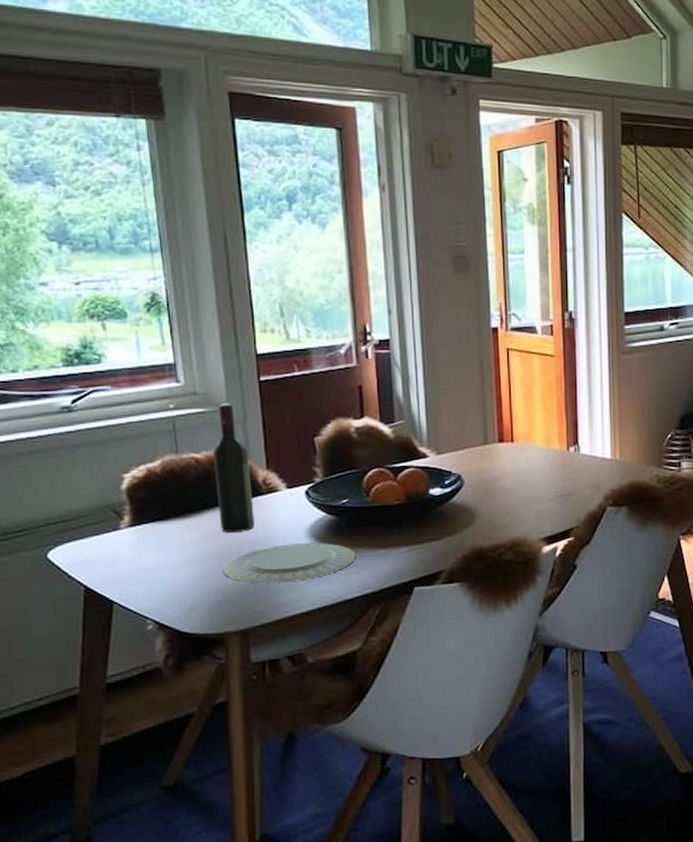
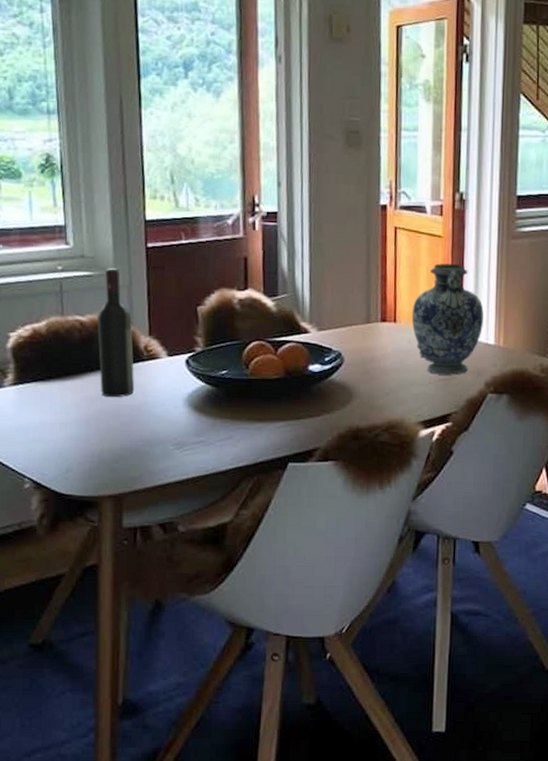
plate: present [223,543,356,583] -> none [101,412,232,450]
decorative vase: none [528,382,599,491] -> present [411,263,484,375]

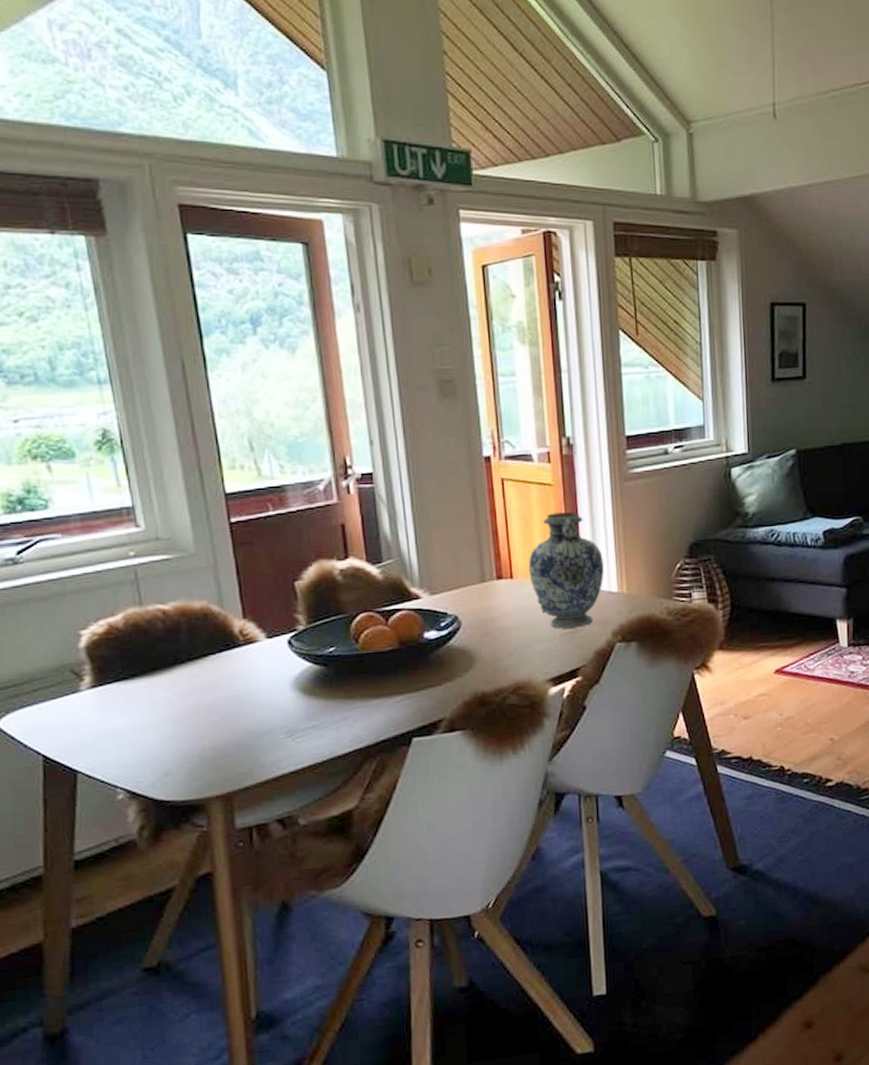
wine bottle: present [97,268,135,397] -> none [182,549,234,689]

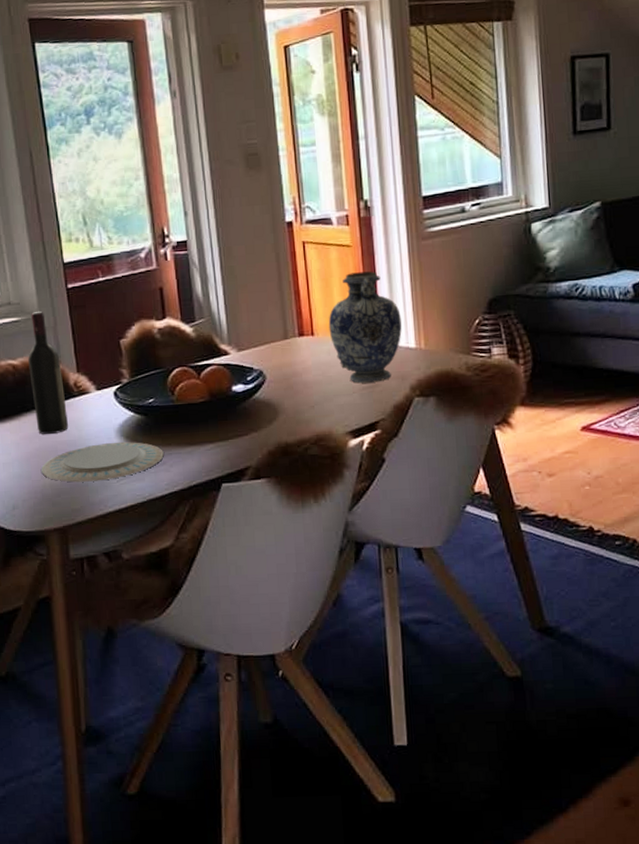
wine bottle: none [182,549,234,689] -> present [28,311,69,434]
plate: none [200,695,347,743] -> present [41,442,164,482]

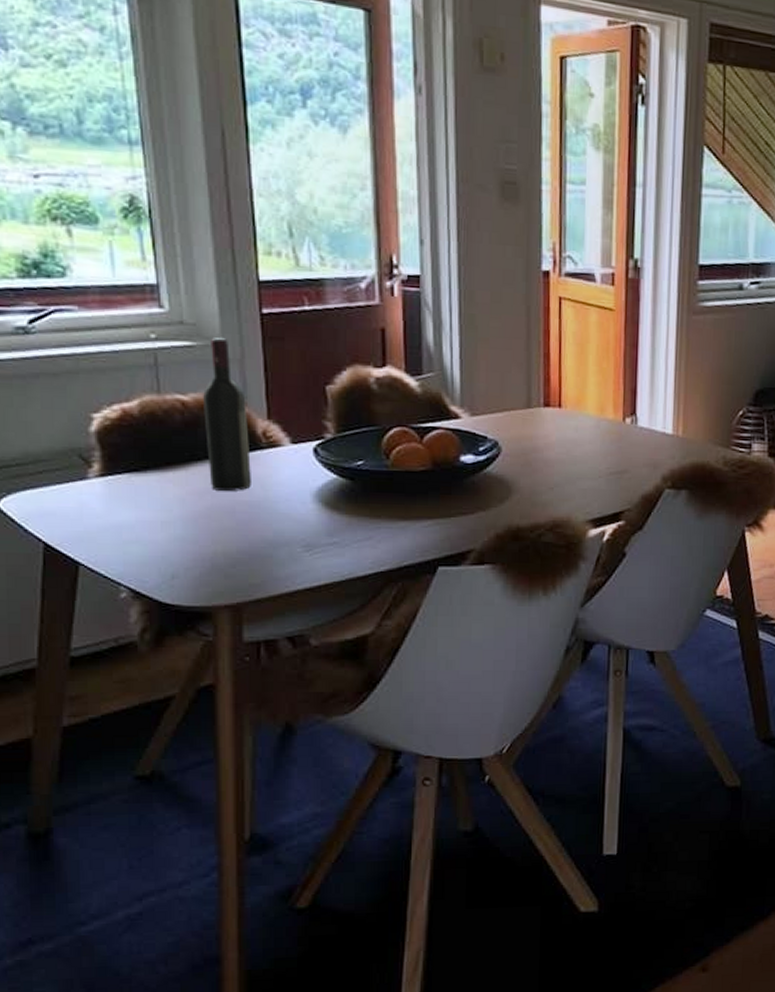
plate: present [41,442,164,482] -> none [213,508,371,553]
decorative vase: present [328,271,402,384] -> none [579,341,661,468]

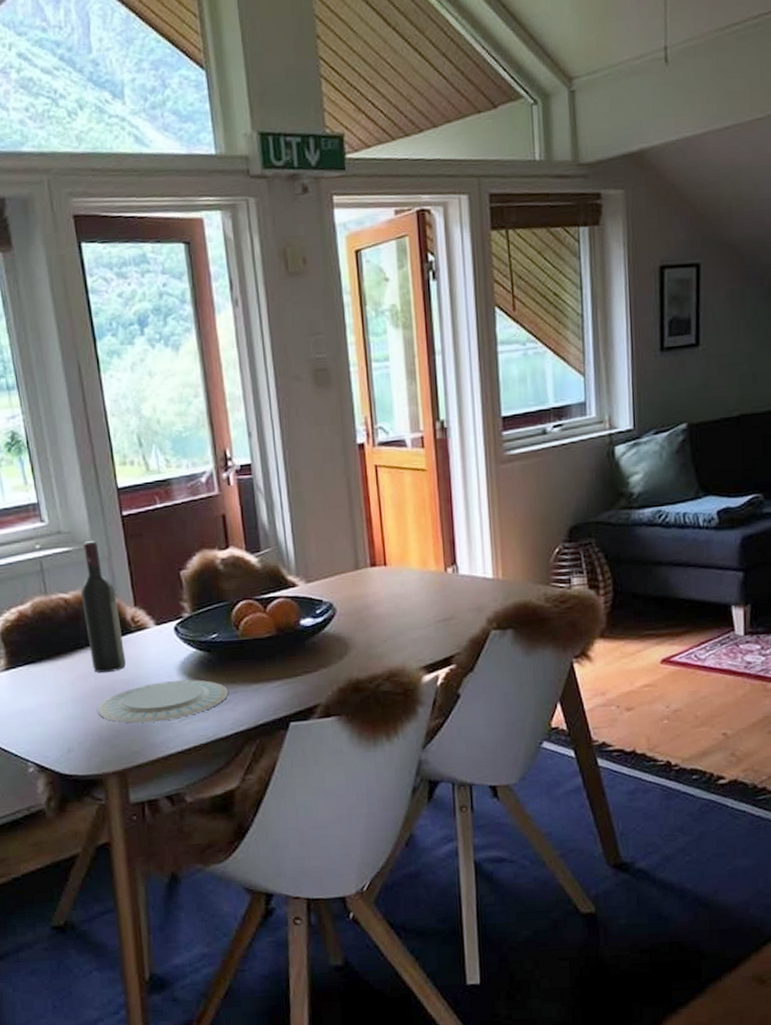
plate: none [213,508,371,553] -> present [98,680,228,723]

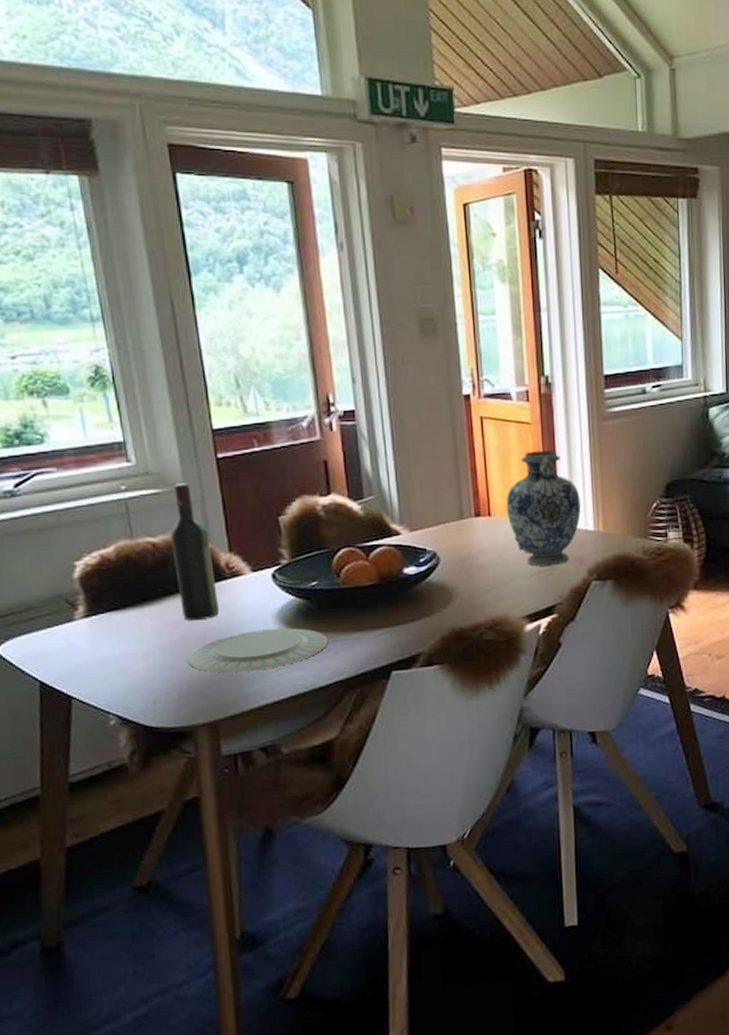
decorative vase: none [402,497,479,616] -> present [506,451,581,567]

